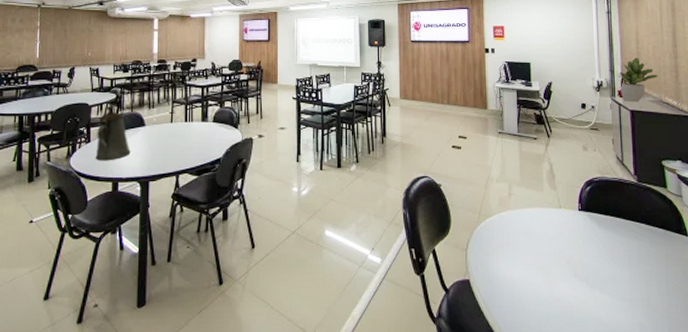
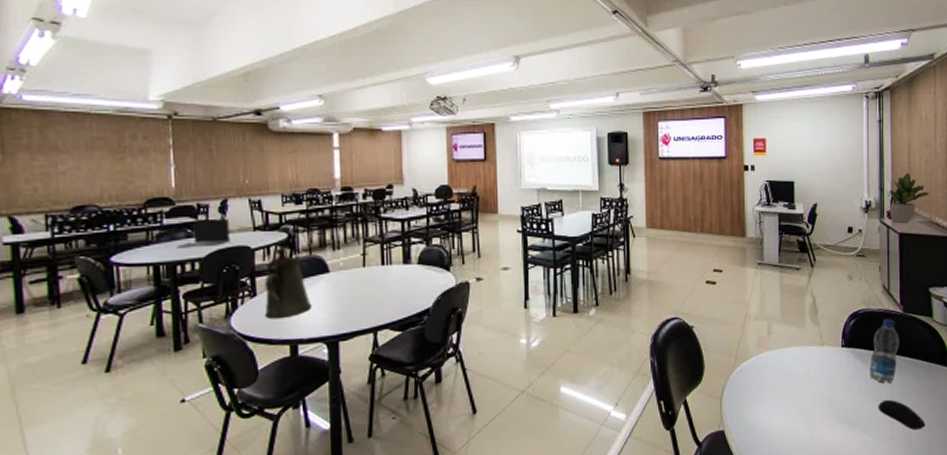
laptop: none [37,82,74,103] -> present [177,219,229,249]
bottle: none [606,186,636,247] -> present [869,318,900,383]
computer mouse: none [616,262,665,293] -> present [878,399,926,429]

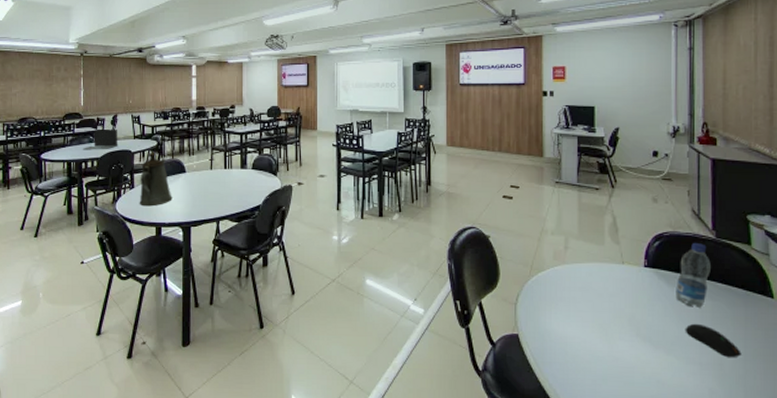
potted plant: present [887,173,929,224] -> none [697,99,748,150]

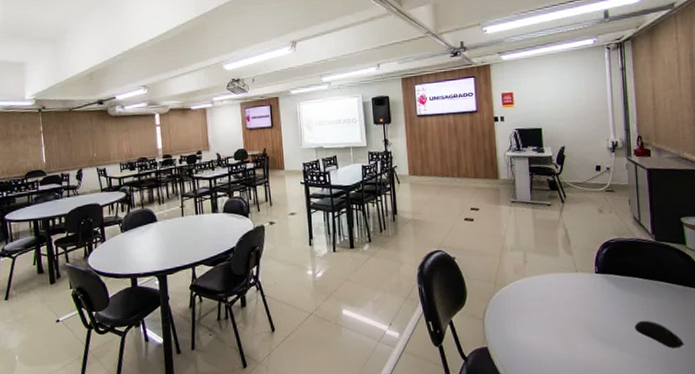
laptop: present [83,130,117,150] -> none [49,184,85,208]
coffee pot: present [139,152,172,207] -> none [111,203,146,259]
bottle: present [675,242,712,308] -> none [624,246,654,306]

